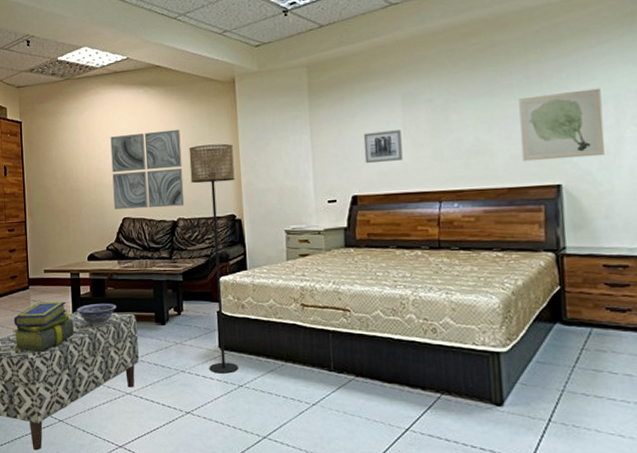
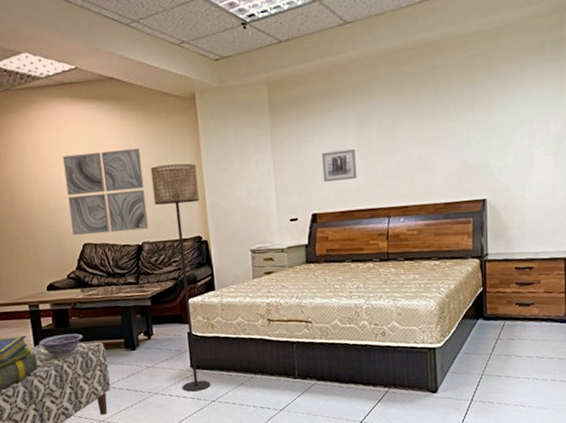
wall art: present [518,88,605,162] -> none [454,112,520,179]

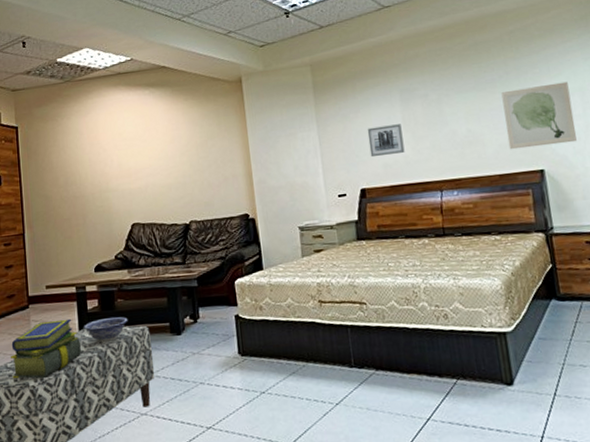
wall art: present [62,148,149,235] -> none [115,129,197,215]
floor lamp: present [150,163,211,392] -> none [198,142,260,382]
wall art: none [454,112,520,179] -> present [501,81,577,150]

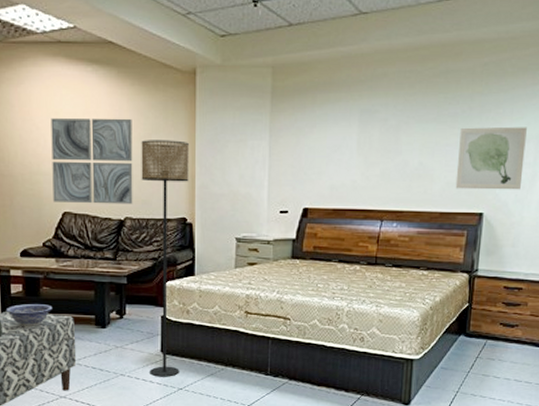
wall art: none [115,129,197,215] -> present [51,118,133,205]
floor lamp: none [198,142,260,382] -> present [141,140,189,377]
wall art: present [367,124,405,158] -> none [319,146,355,178]

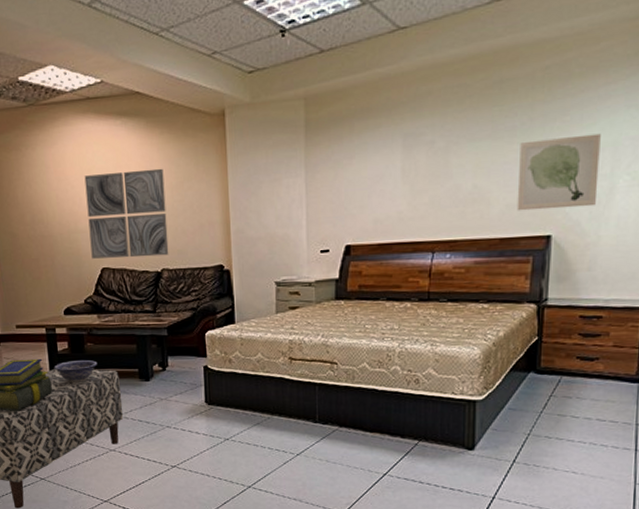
floor lamp: present [141,140,189,377] -> none [173,186,225,428]

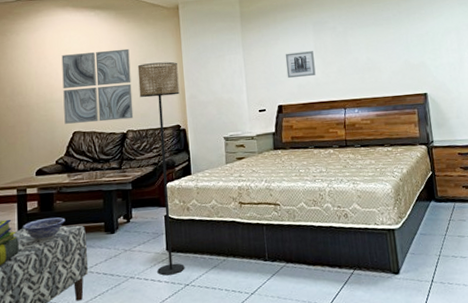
floor lamp: none [173,186,225,428] -> present [137,61,185,276]
wall art: none [360,174,399,211] -> present [285,51,316,79]
wall art: present [517,133,601,211] -> none [395,22,453,76]

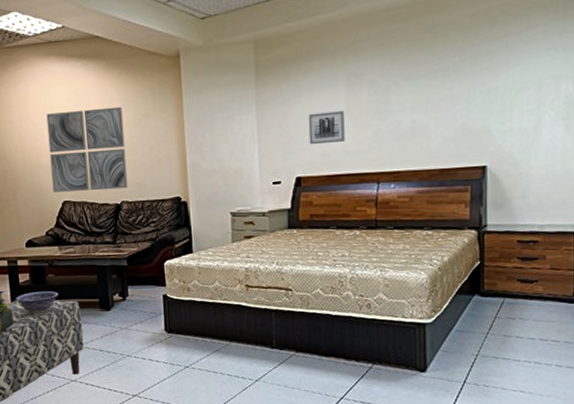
floor lamp: present [137,61,185,276] -> none [131,122,185,356]

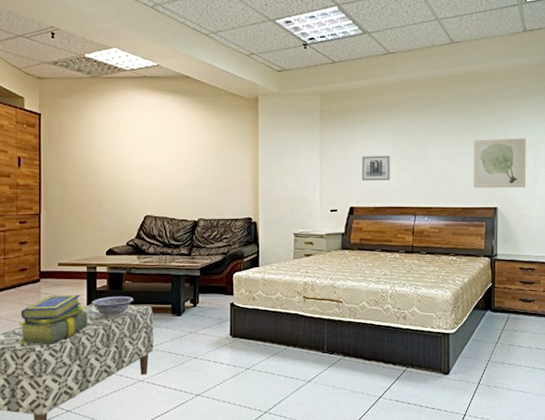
wall art: present [46,106,128,193] -> none [136,137,206,208]
wall art: none [453,73,526,144] -> present [473,138,526,189]

